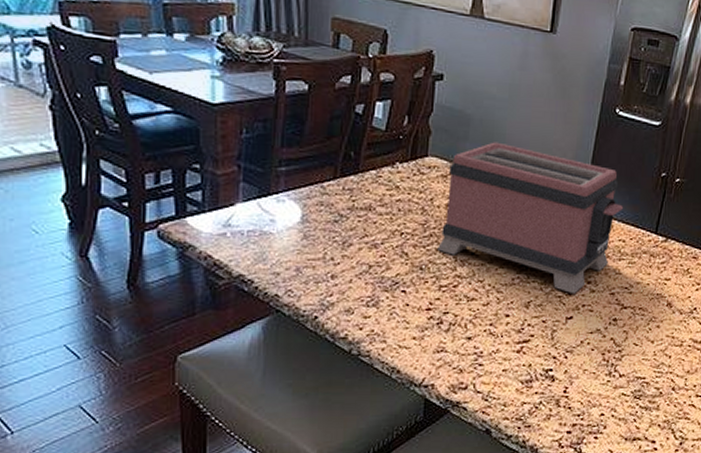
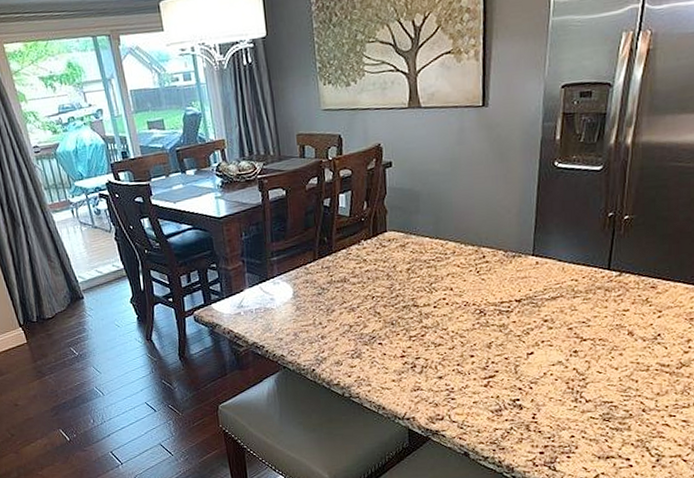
toaster: present [438,142,624,294] -> none [404,210,573,333]

